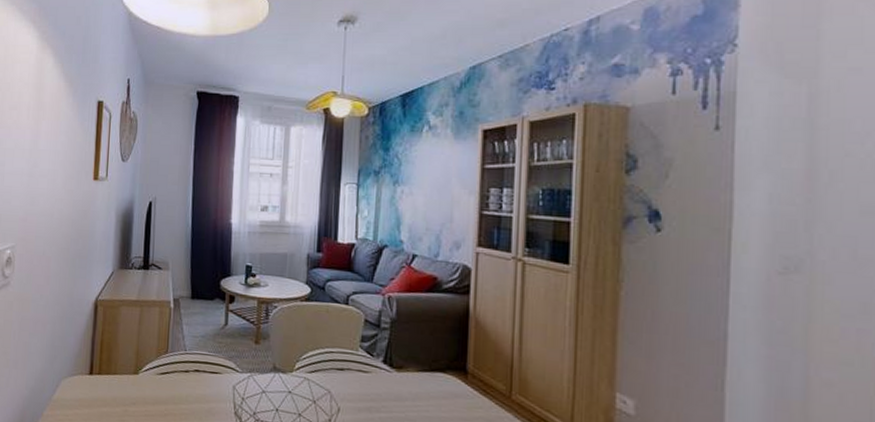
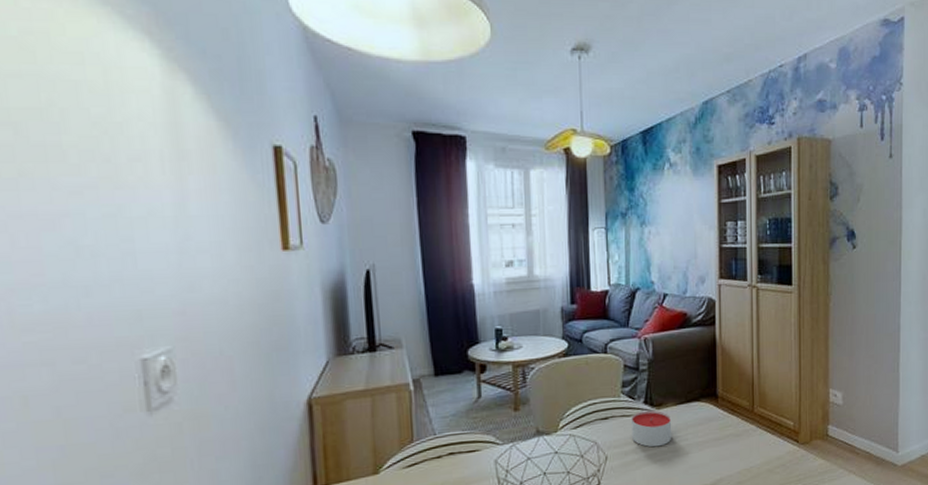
candle: none [367,370,411,412] -> present [631,410,671,447]

